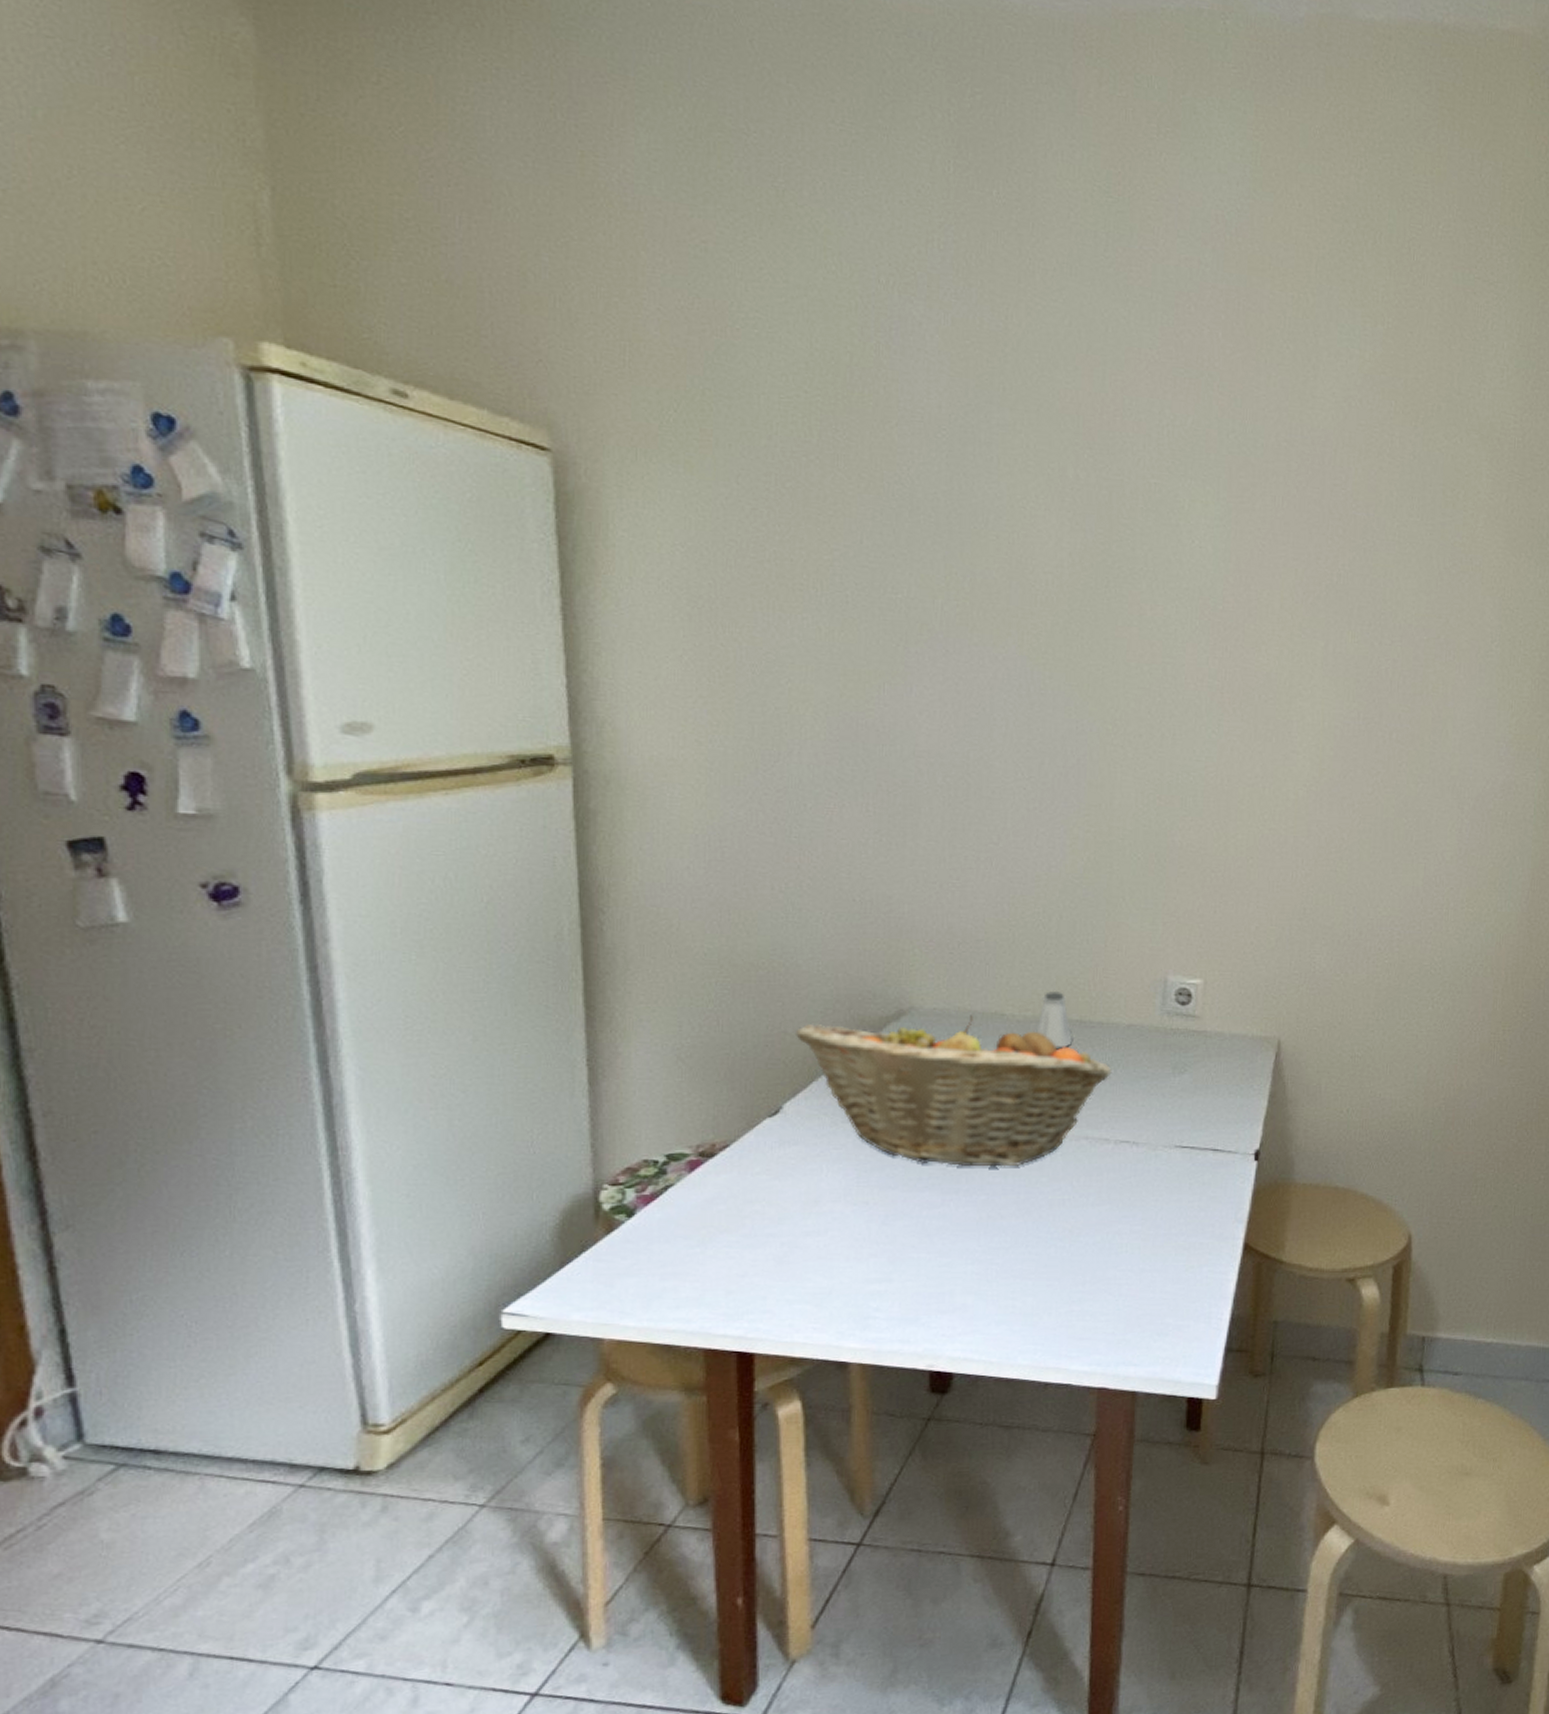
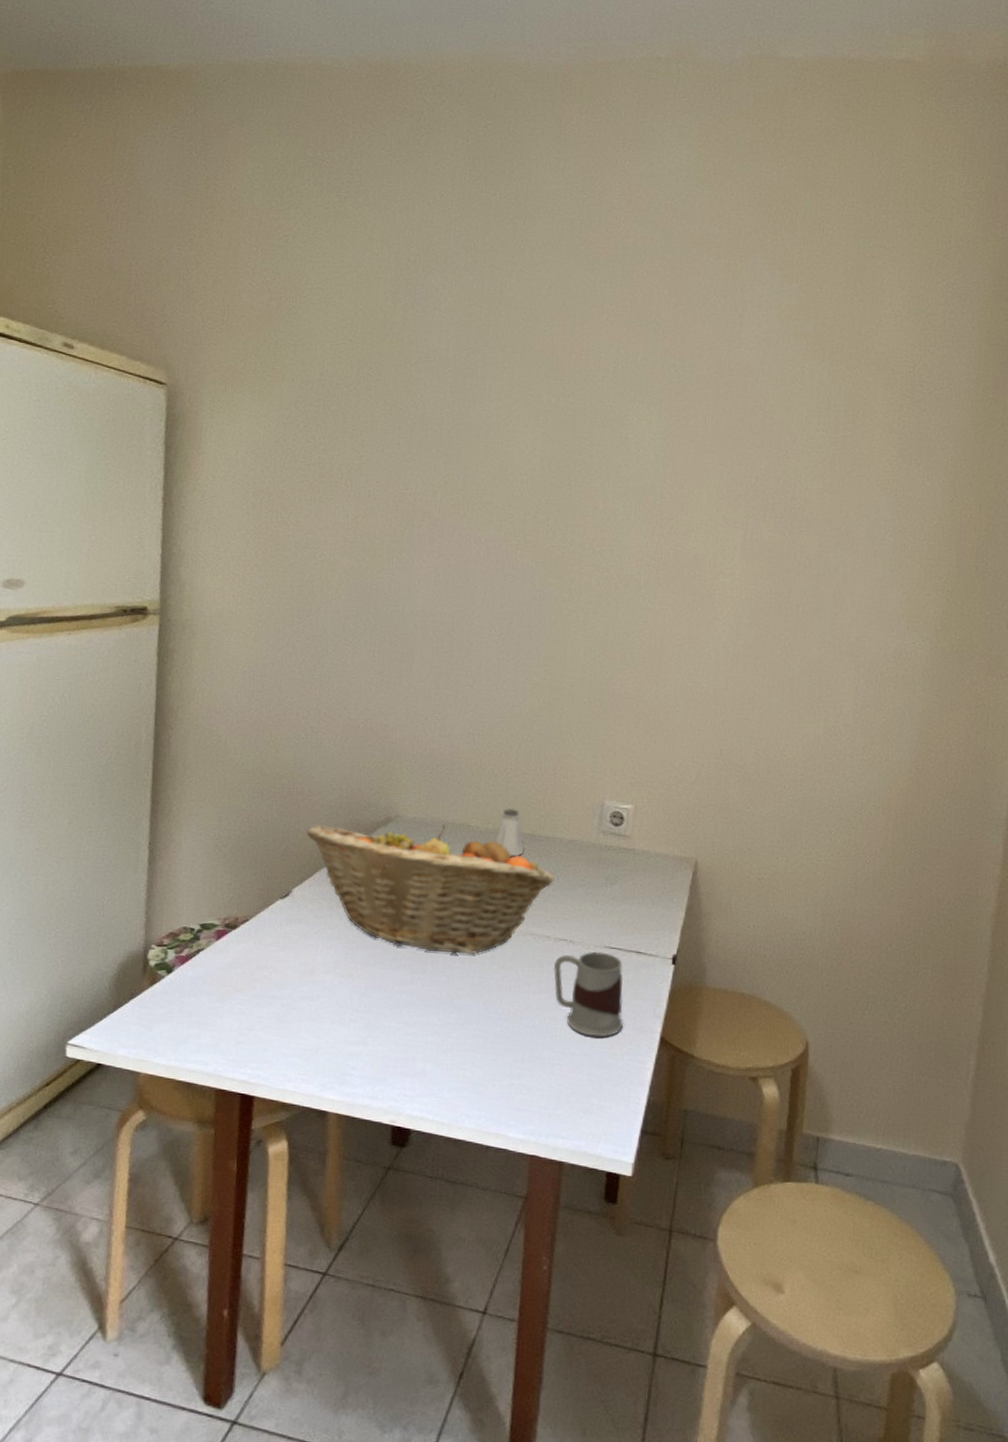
mug: none [1114,1152,1200,1250] -> present [553,951,623,1038]

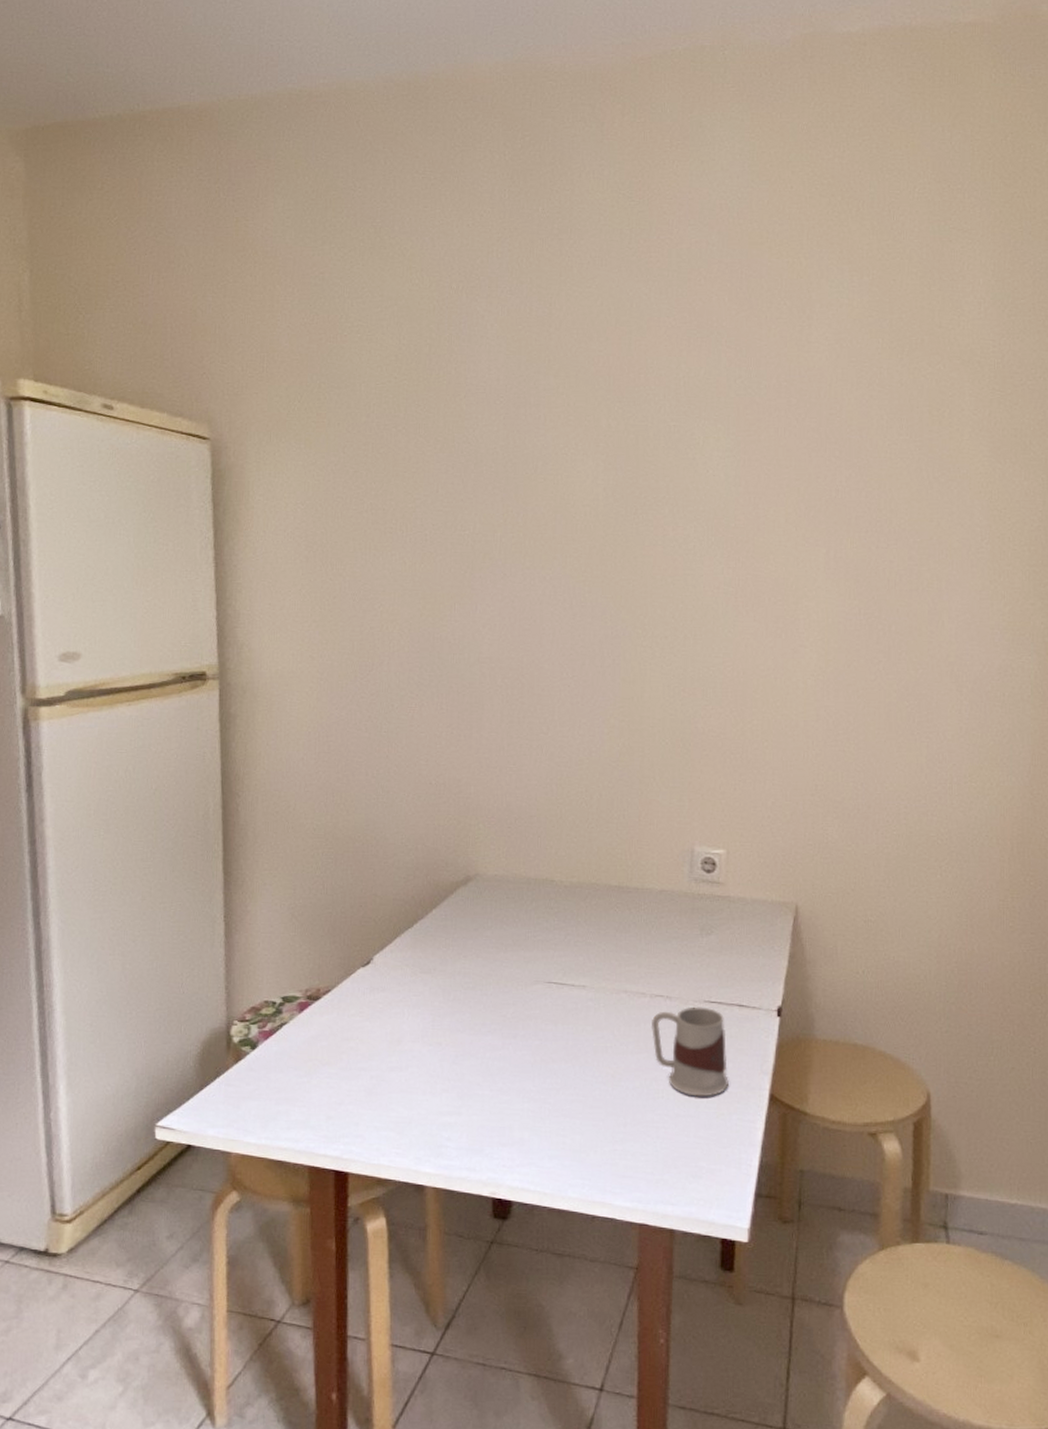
fruit basket: present [306,824,555,954] -> none [384,881,647,1016]
saltshaker: present [495,808,524,857] -> none [581,859,612,911]

